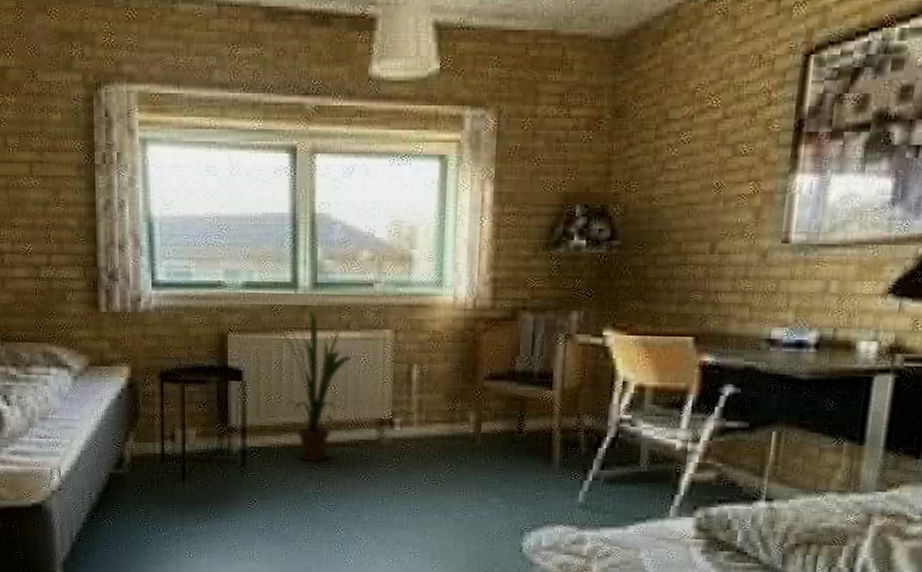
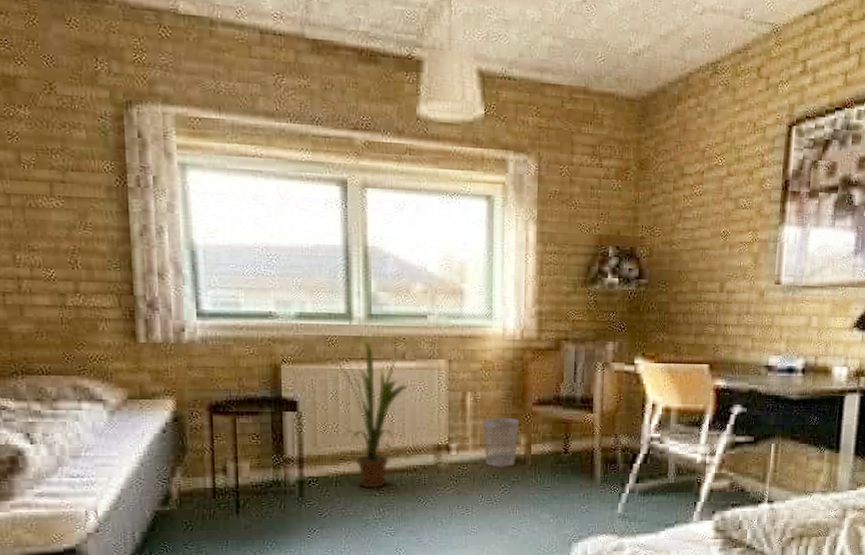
wastebasket: none [429,391,469,446] -> present [483,417,519,467]

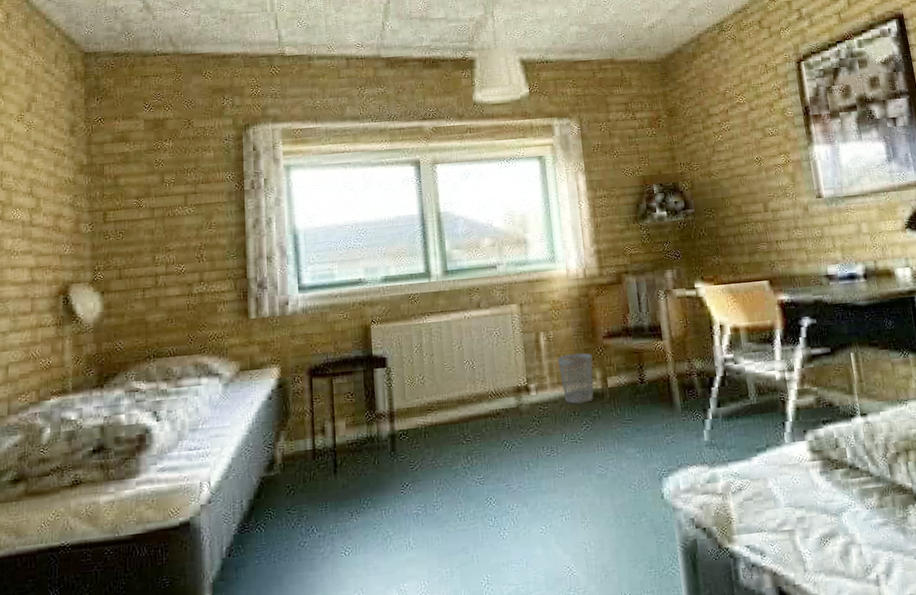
house plant: present [326,337,409,487] -> none [409,292,486,436]

